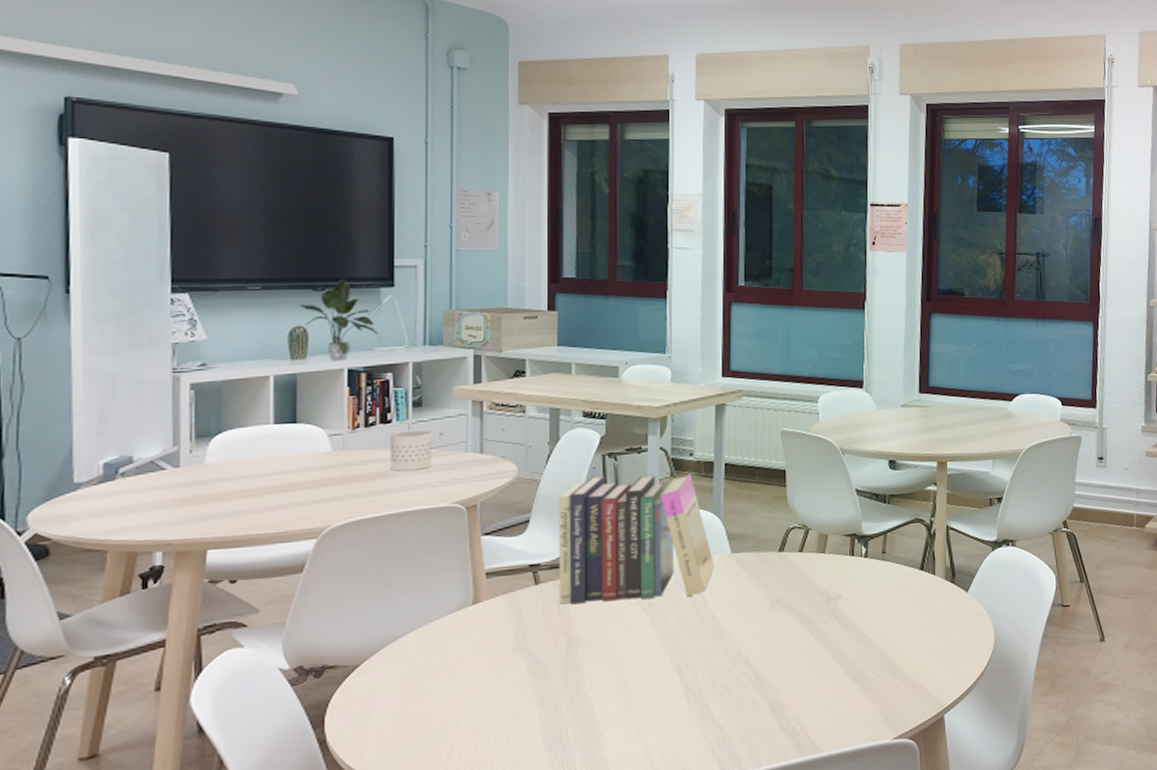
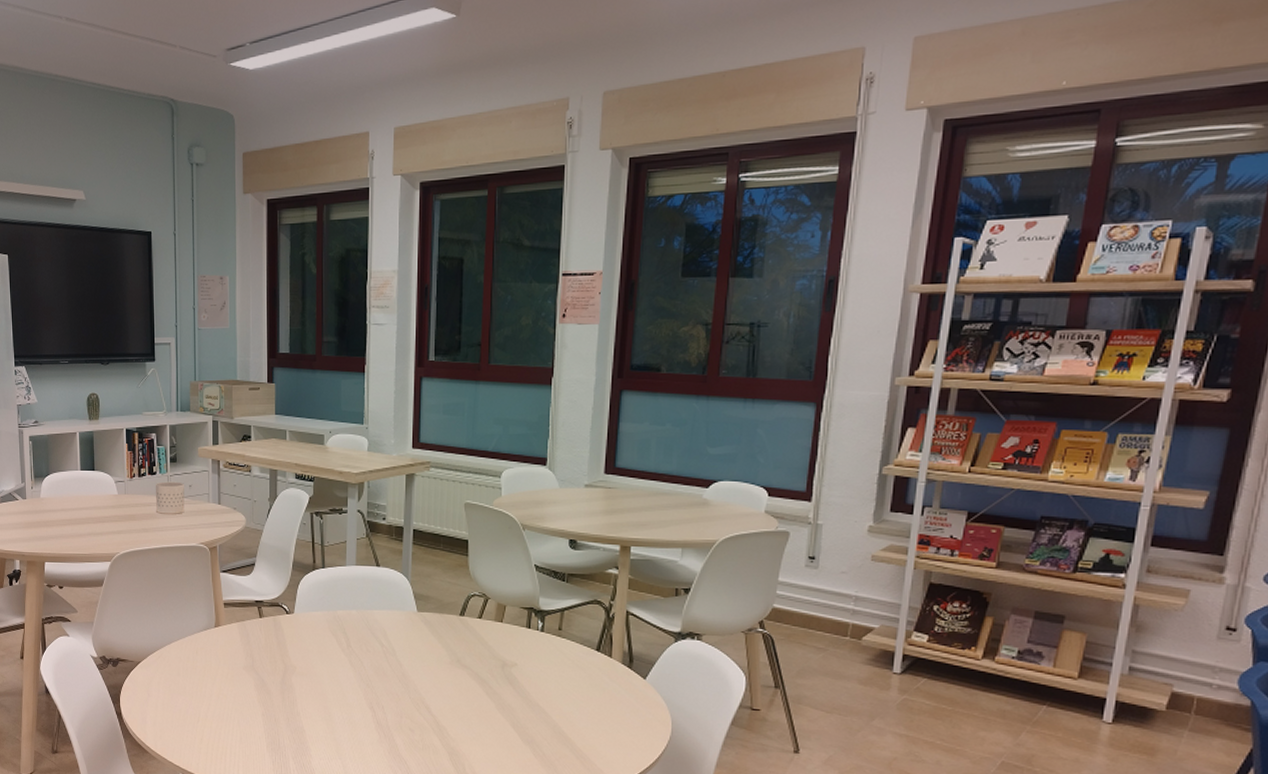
potted plant: present [300,278,378,361] -> none [93,354,145,422]
books: present [559,473,715,605] -> none [277,531,403,645]

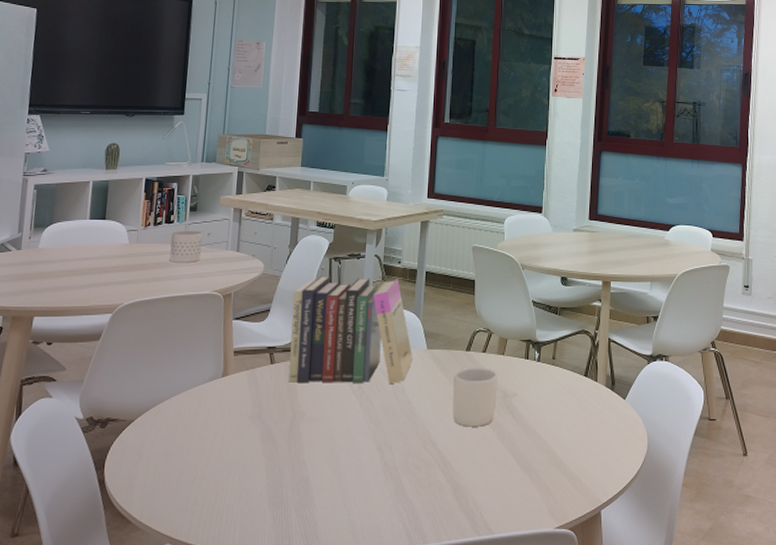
books: none [277,531,403,645] -> present [288,276,414,383]
mug: none [446,632,496,695] -> present [452,367,498,427]

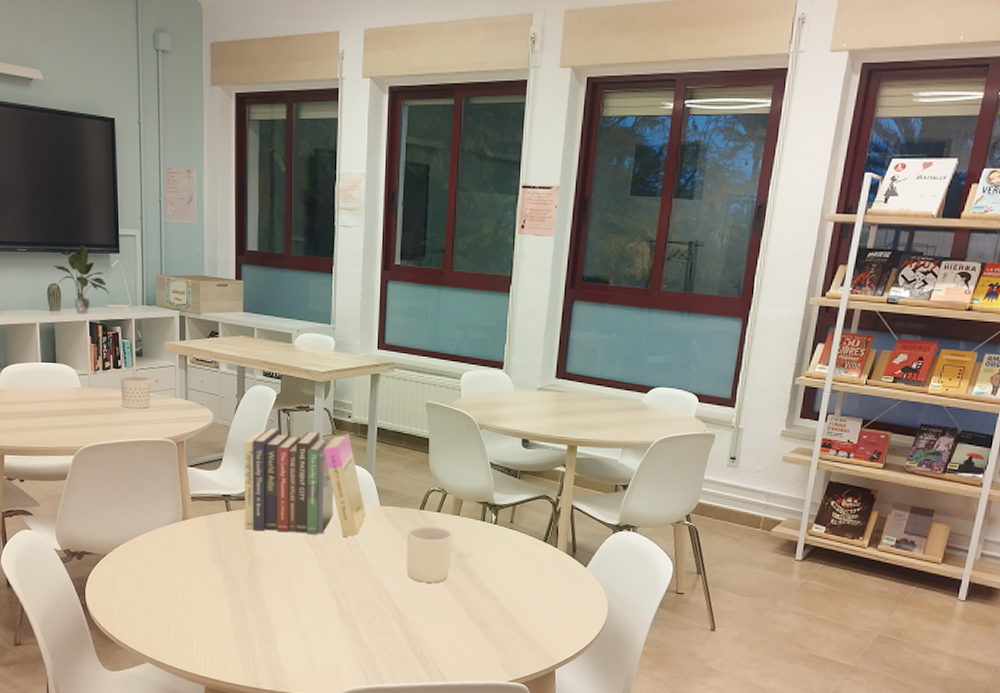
potted plant: none [116,107,169,172] -> present [54,244,109,314]

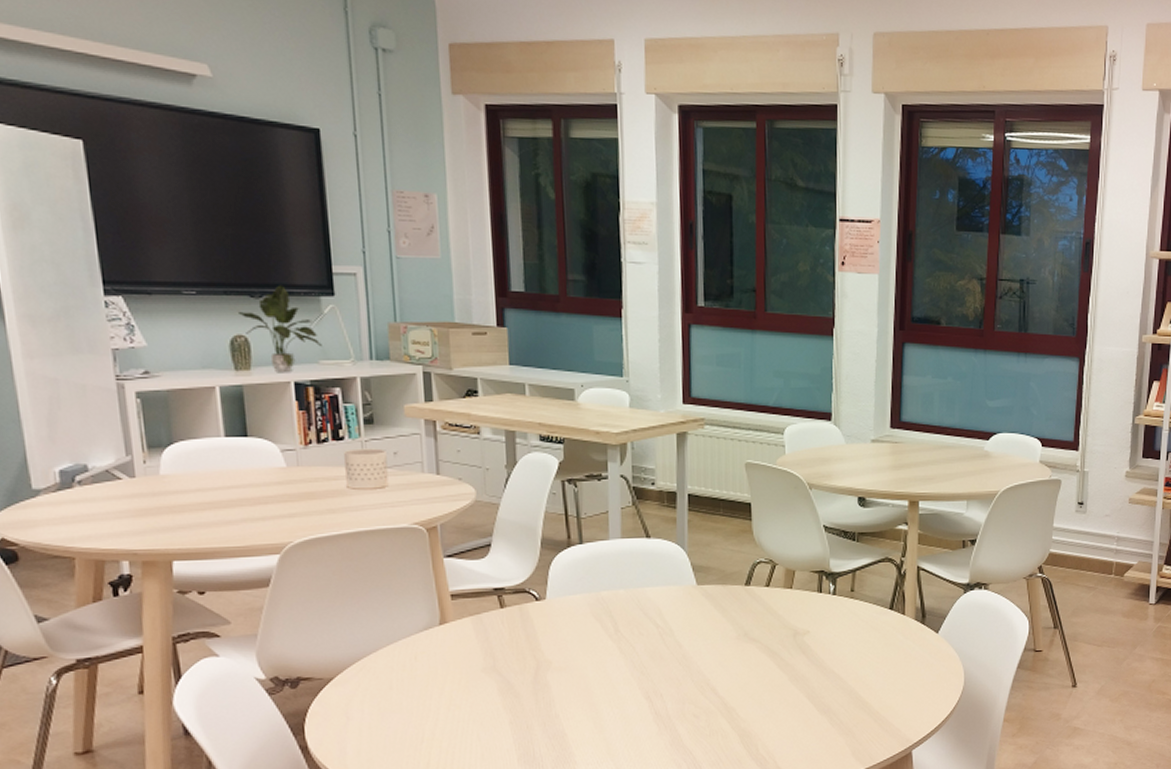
books: present [245,427,367,537] -> none [520,501,681,629]
mug: present [406,525,453,583] -> none [732,603,786,670]

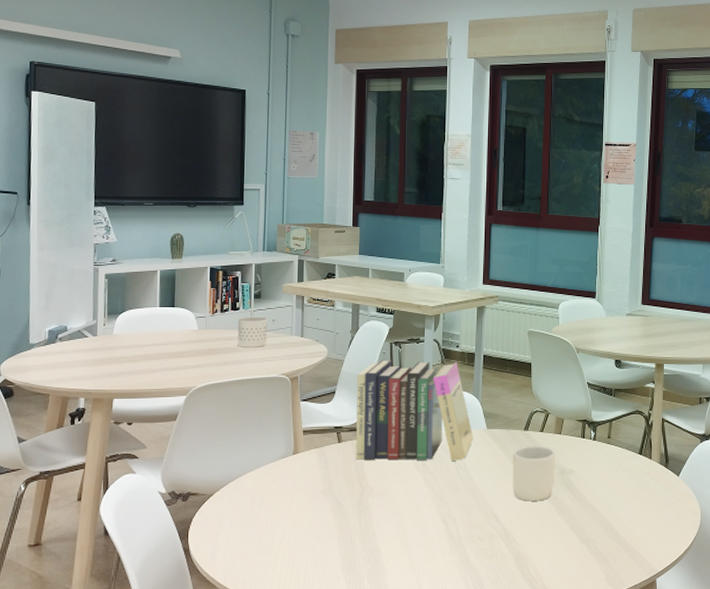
potted plant: present [239,285,322,373] -> none [179,198,231,261]
books: none [520,501,681,629] -> present [356,359,474,461]
mug: none [732,603,786,670] -> present [513,445,555,501]

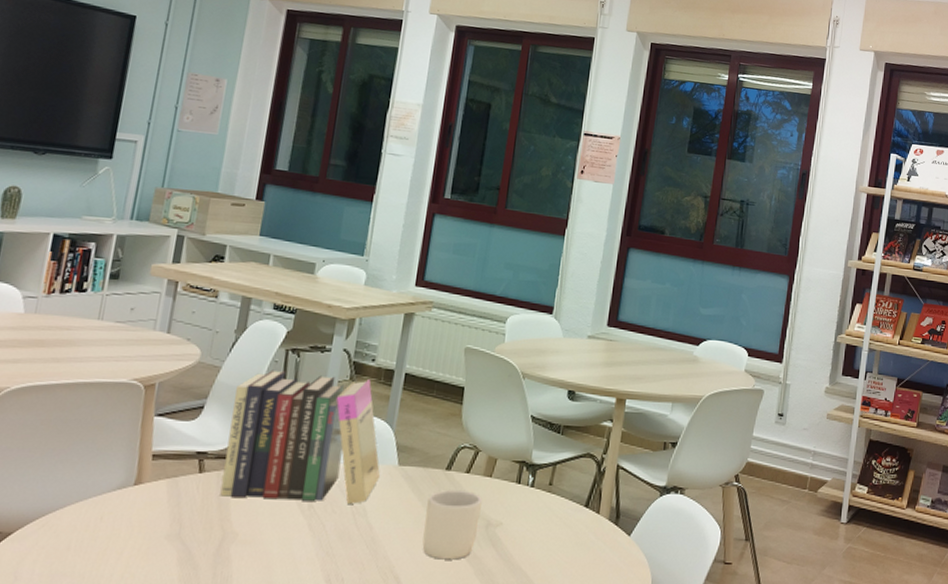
mug: present [237,316,268,347] -> none [77,301,124,342]

